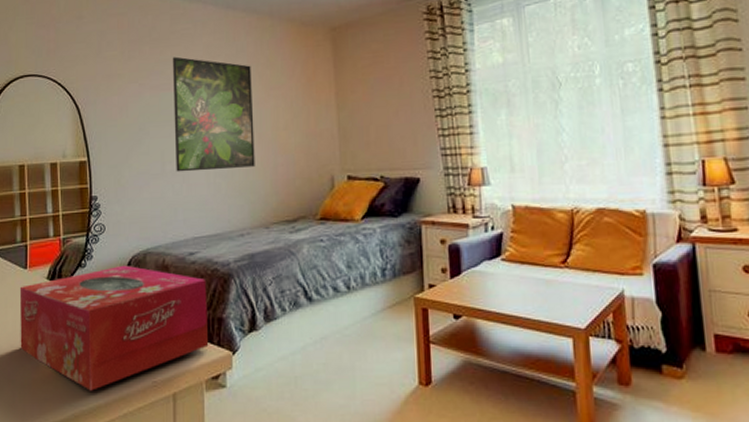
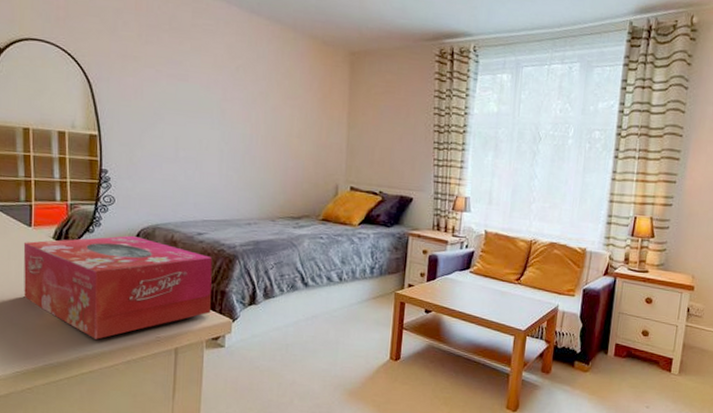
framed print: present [172,56,255,172] -> none [189,50,271,166]

